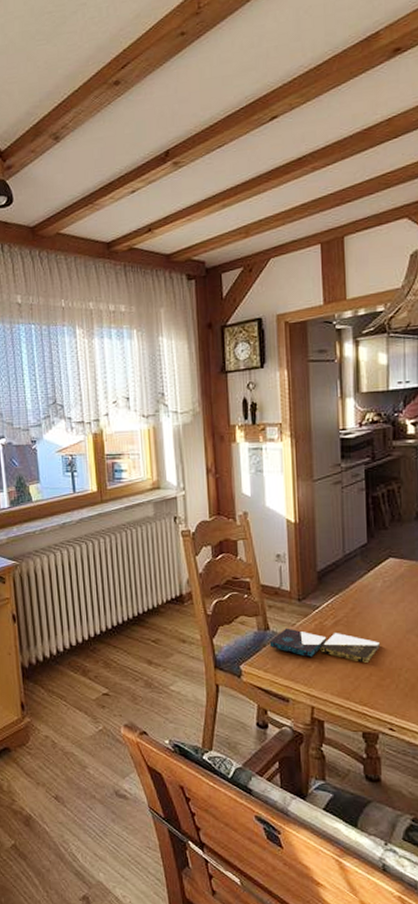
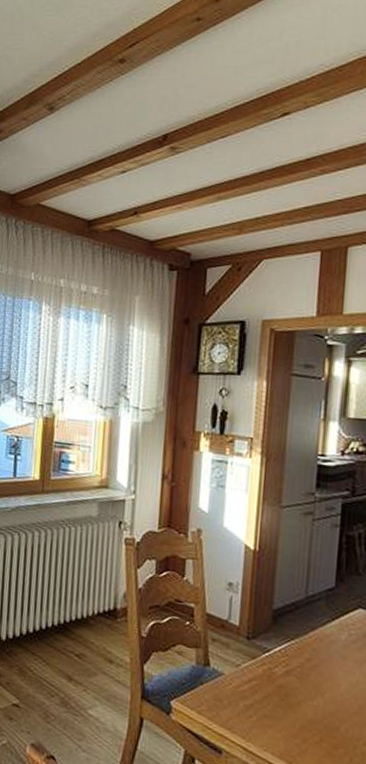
music album box set: present [269,628,380,664] -> none [207,667,336,726]

